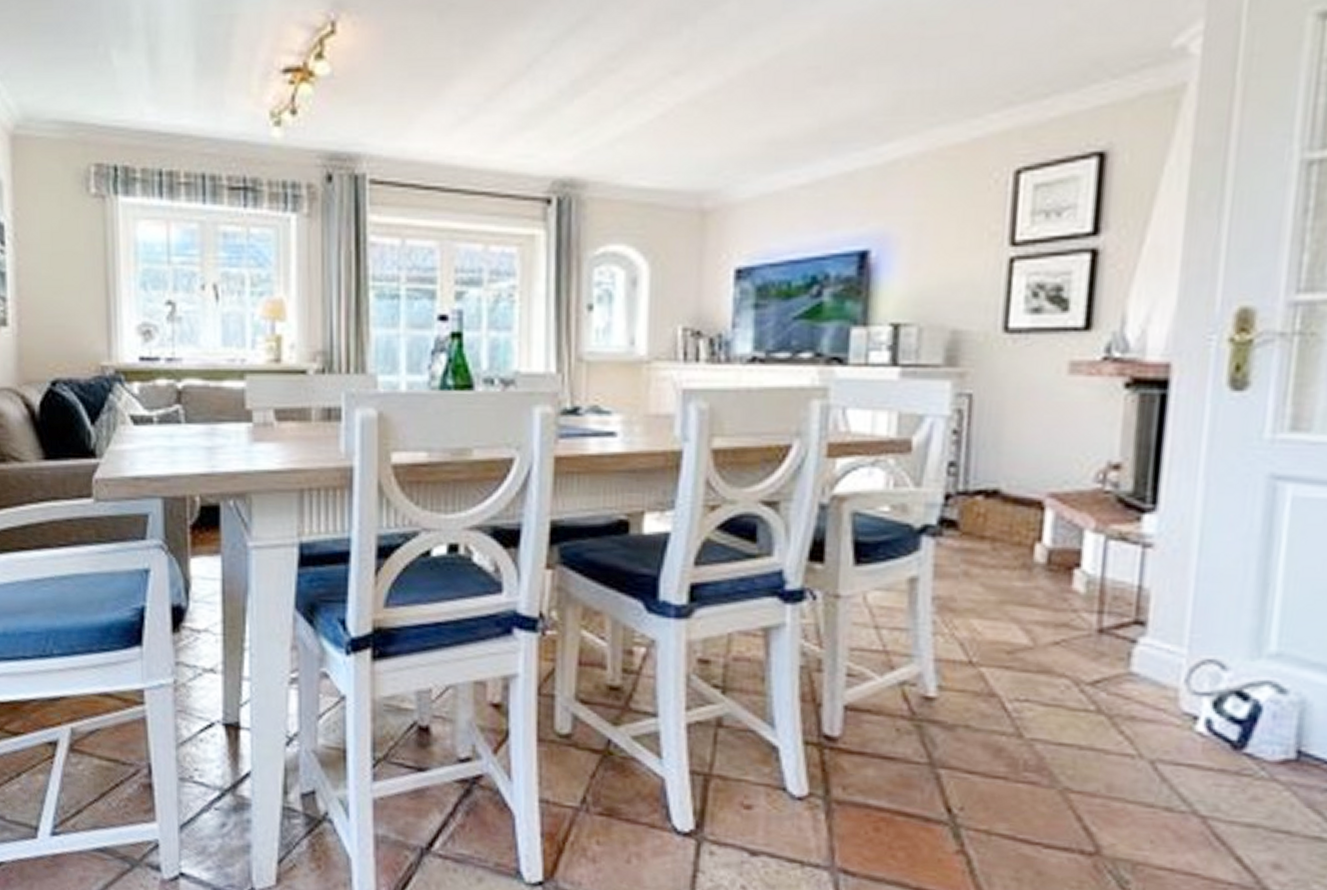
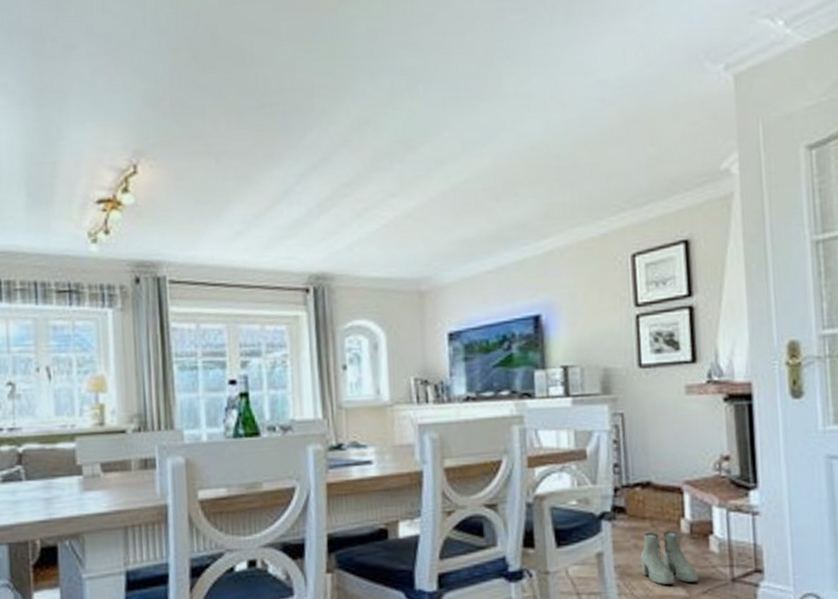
boots: none [970,557,1050,628] -> present [640,530,698,585]

